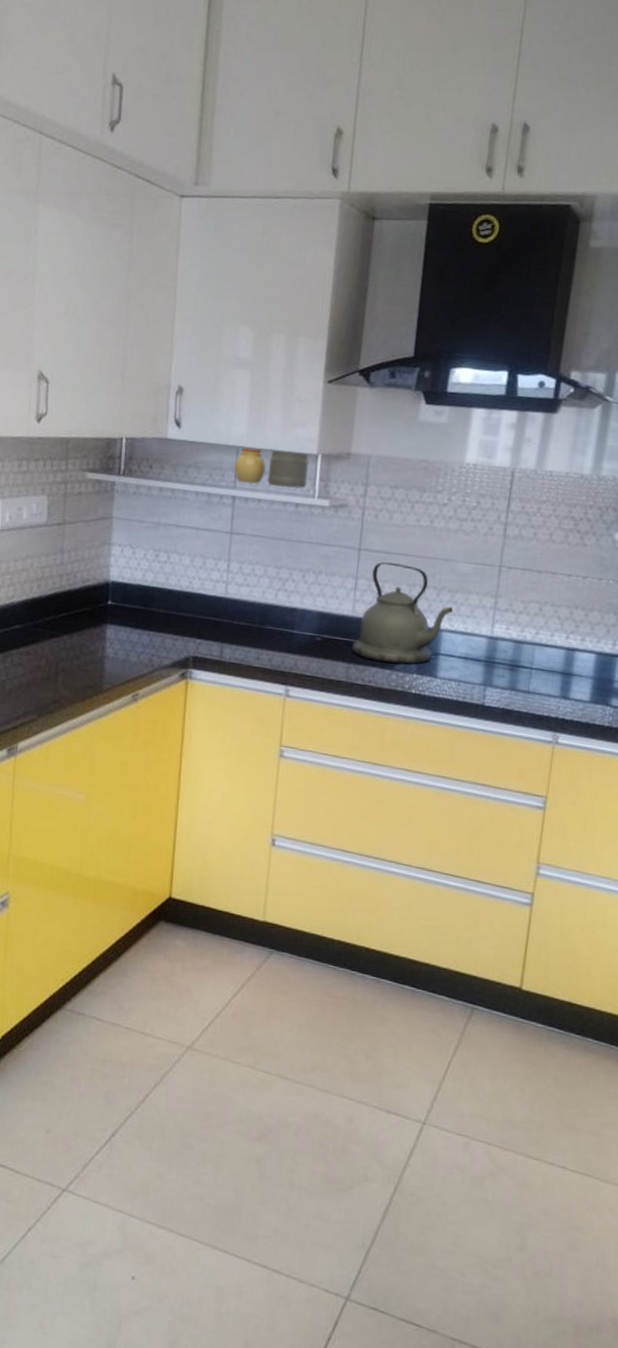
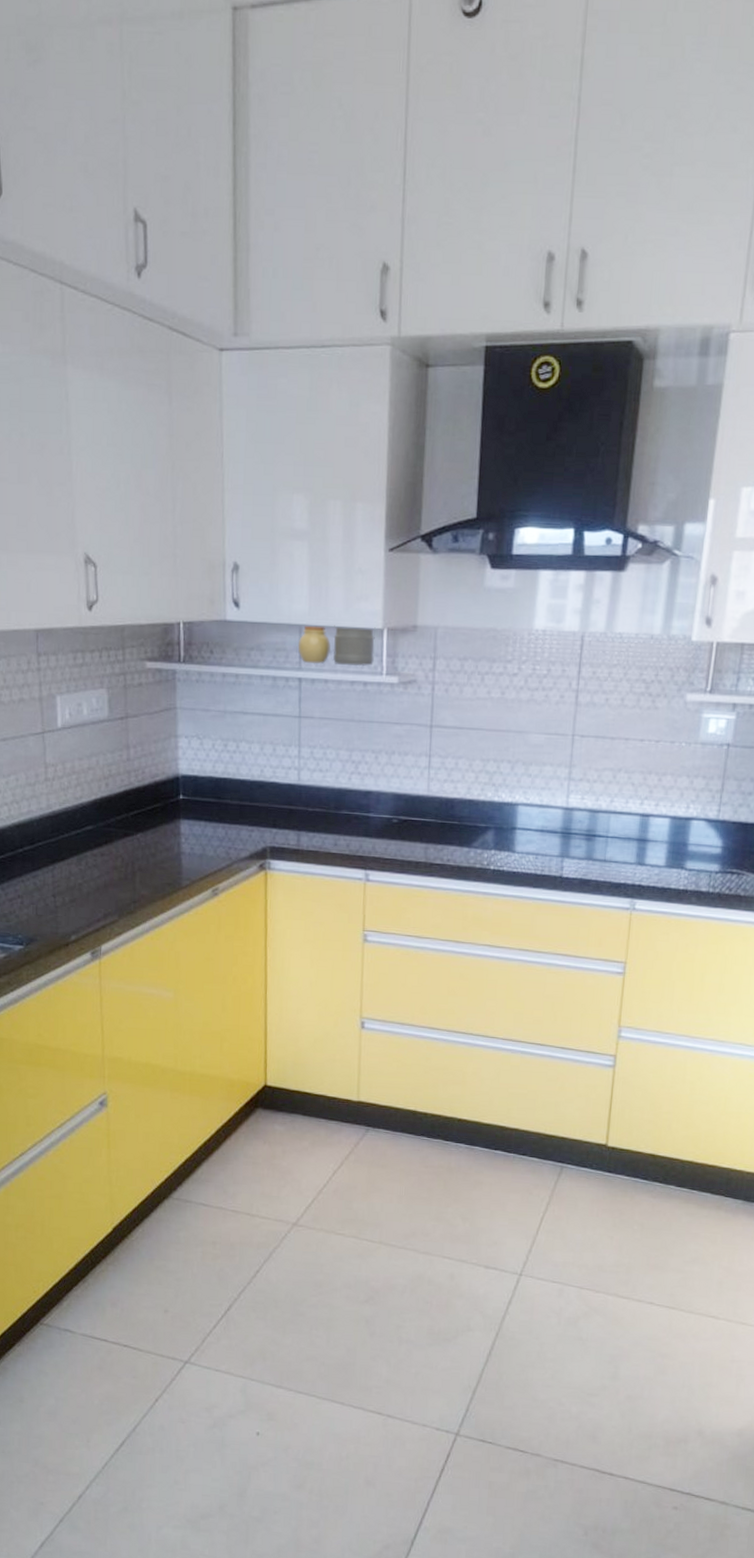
kettle: present [351,561,454,665] -> none [428,737,529,841]

